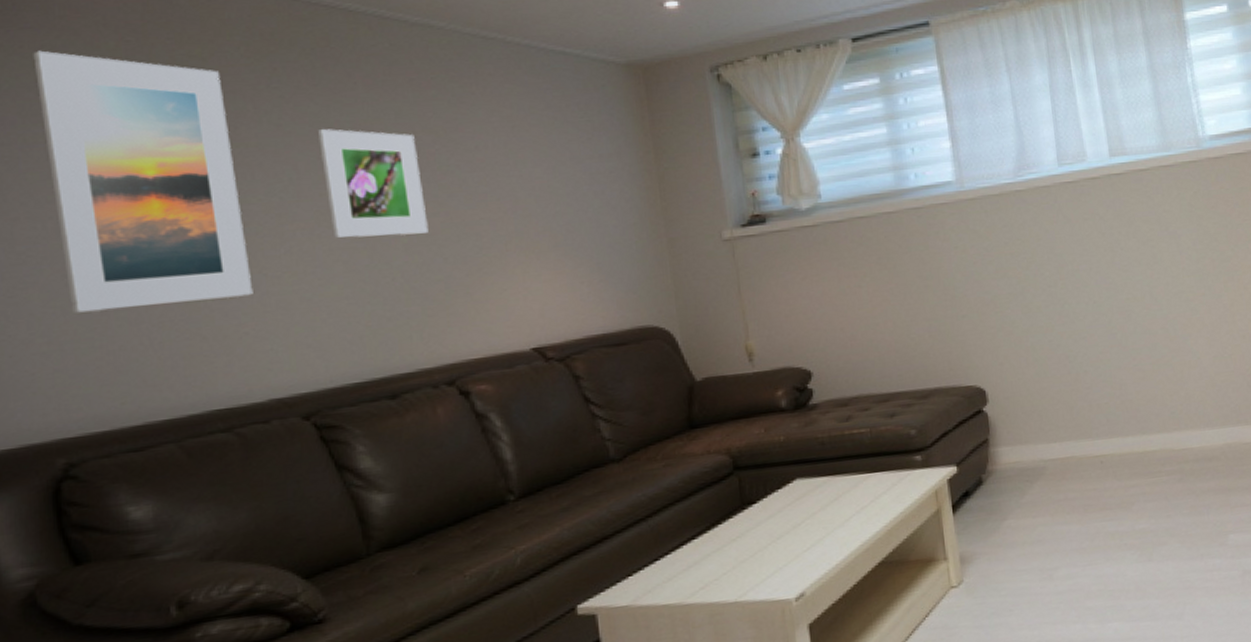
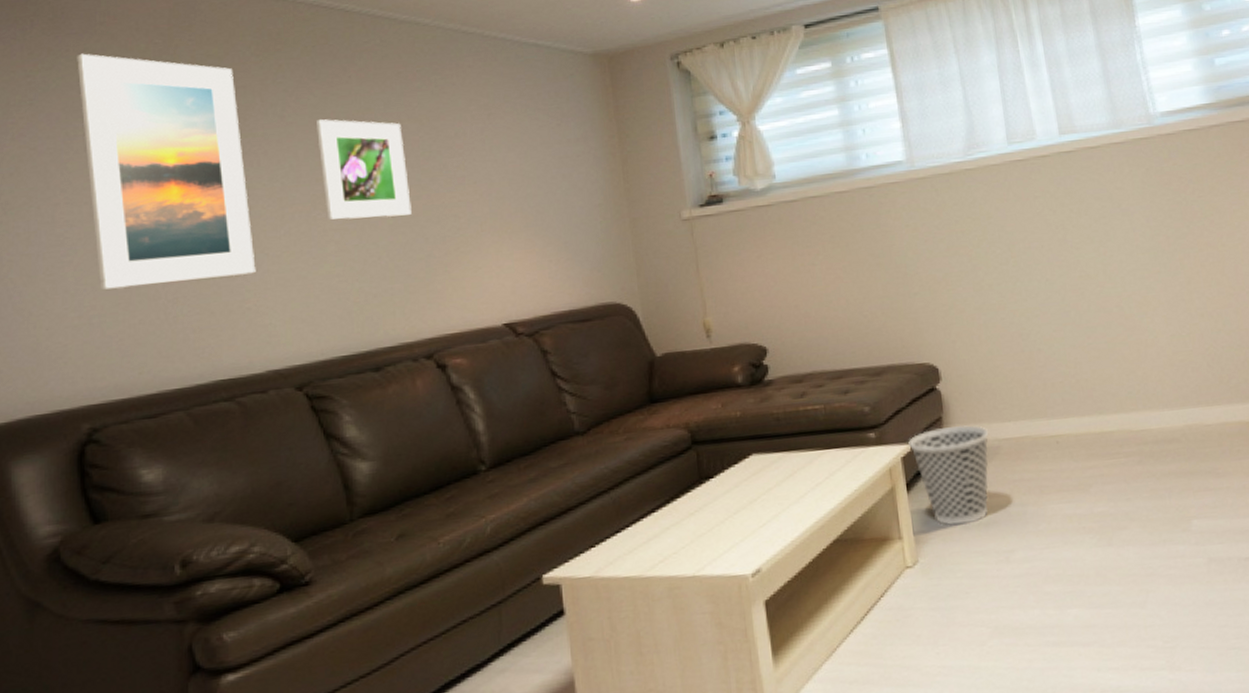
wastebasket: none [955,446,1035,546] -> present [908,425,989,526]

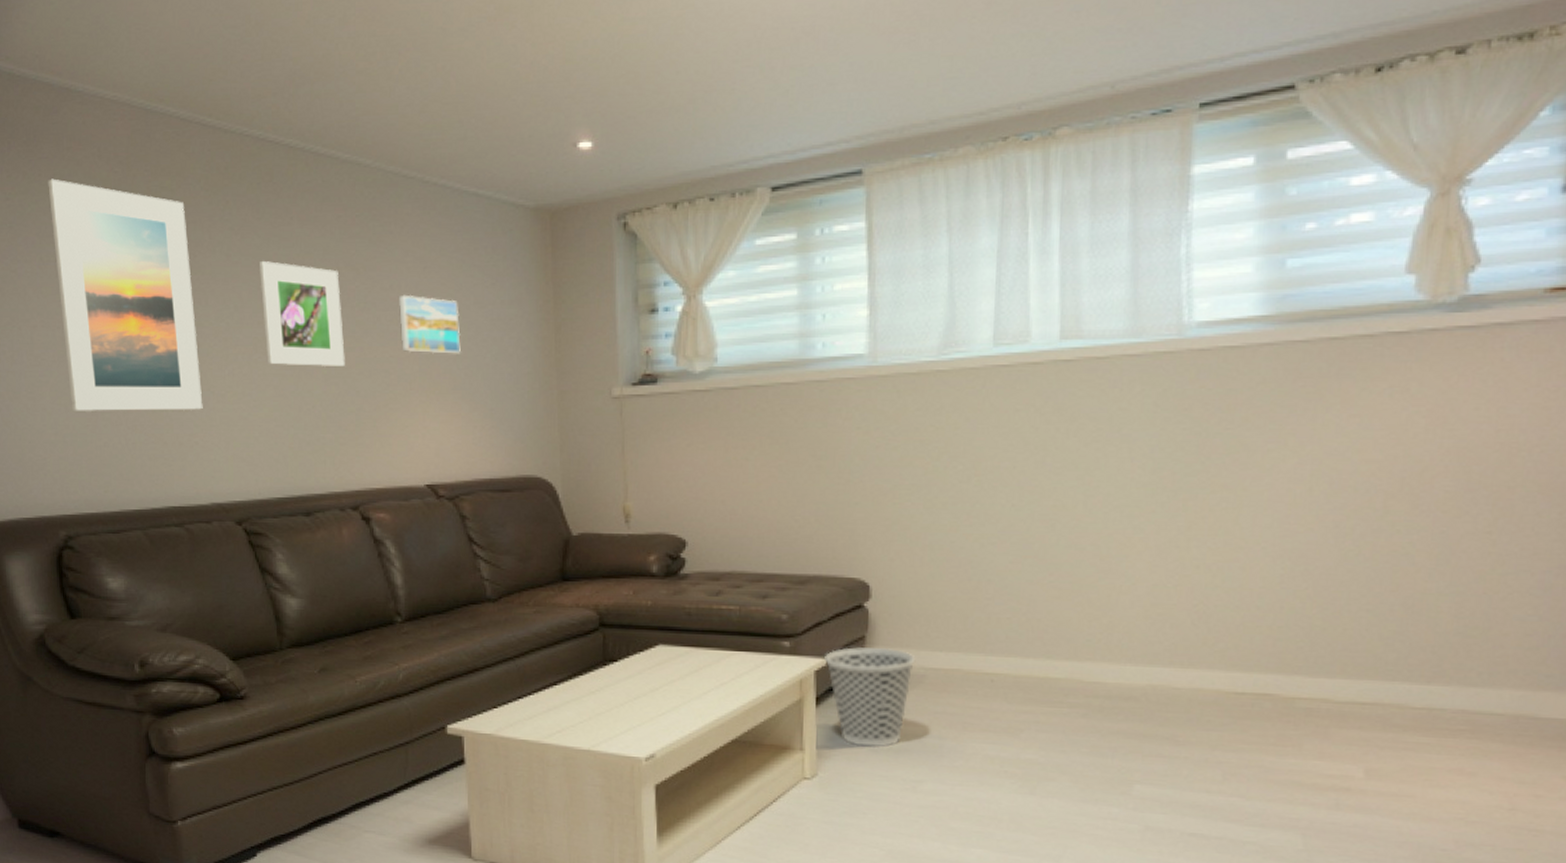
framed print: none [465,140,531,196] -> present [399,294,461,354]

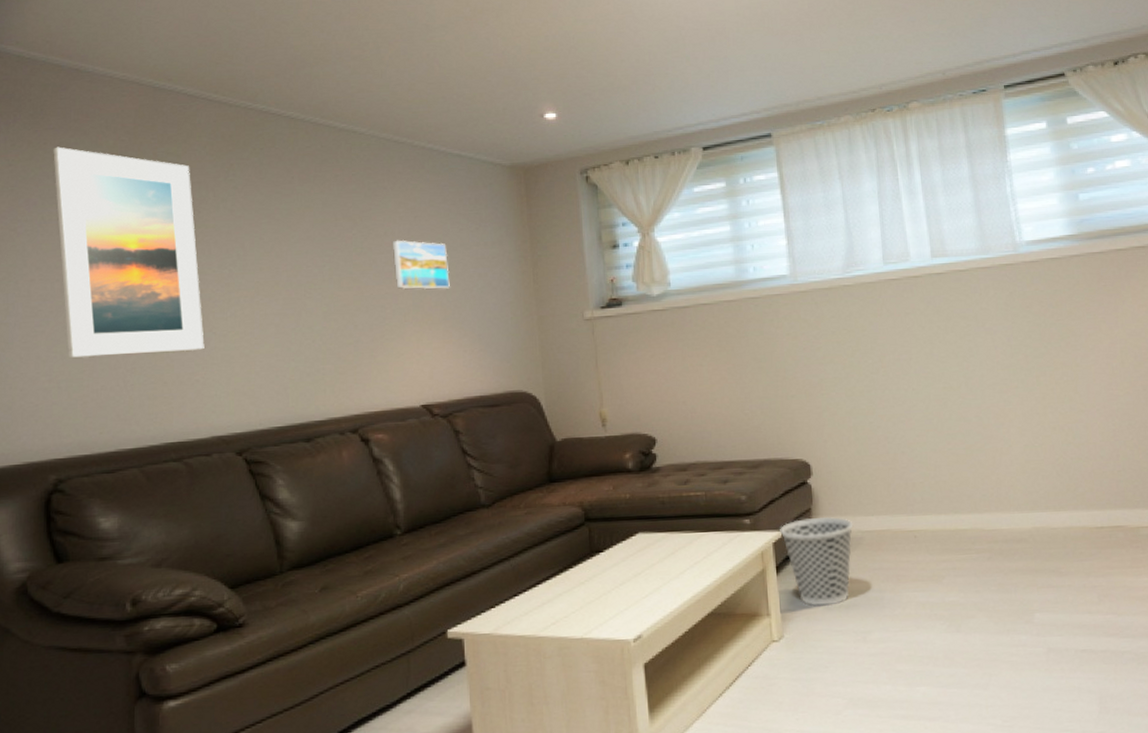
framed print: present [258,261,345,368] -> none [261,215,343,306]

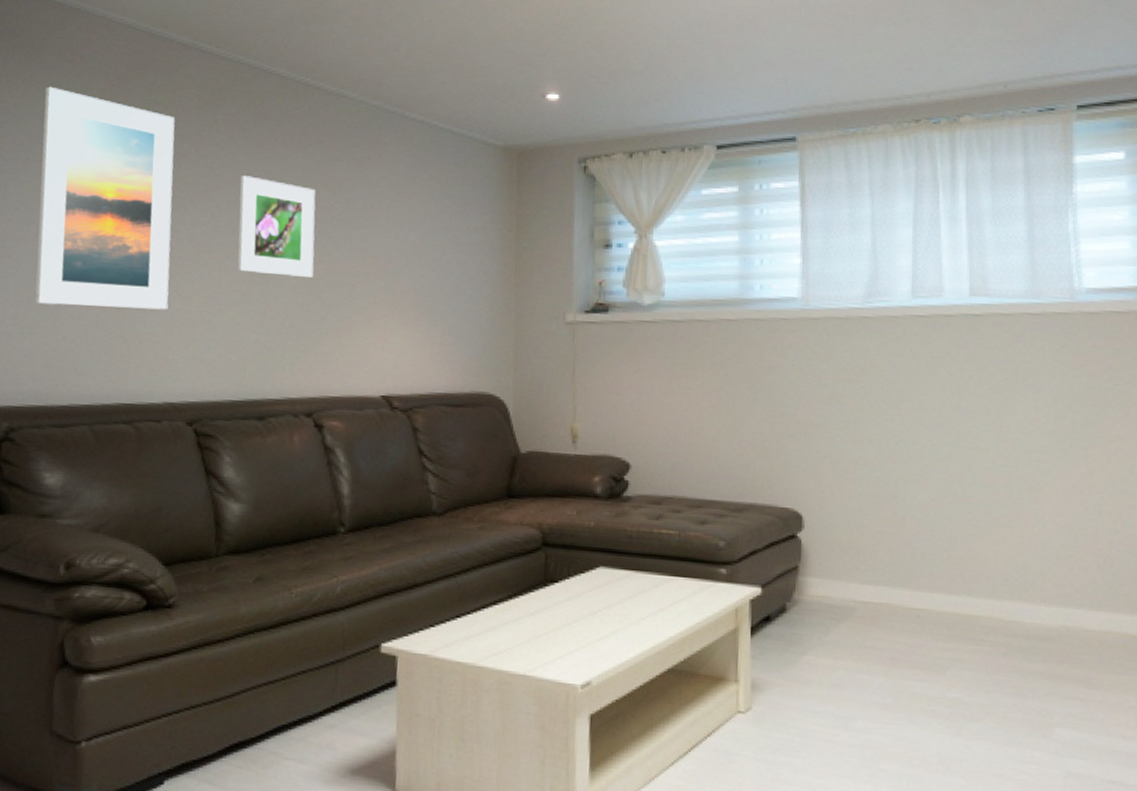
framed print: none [261,215,343,306] -> present [237,176,316,279]
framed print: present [393,239,450,290] -> none [369,215,427,273]
wastebasket: present [780,516,854,607] -> none [760,577,846,681]

